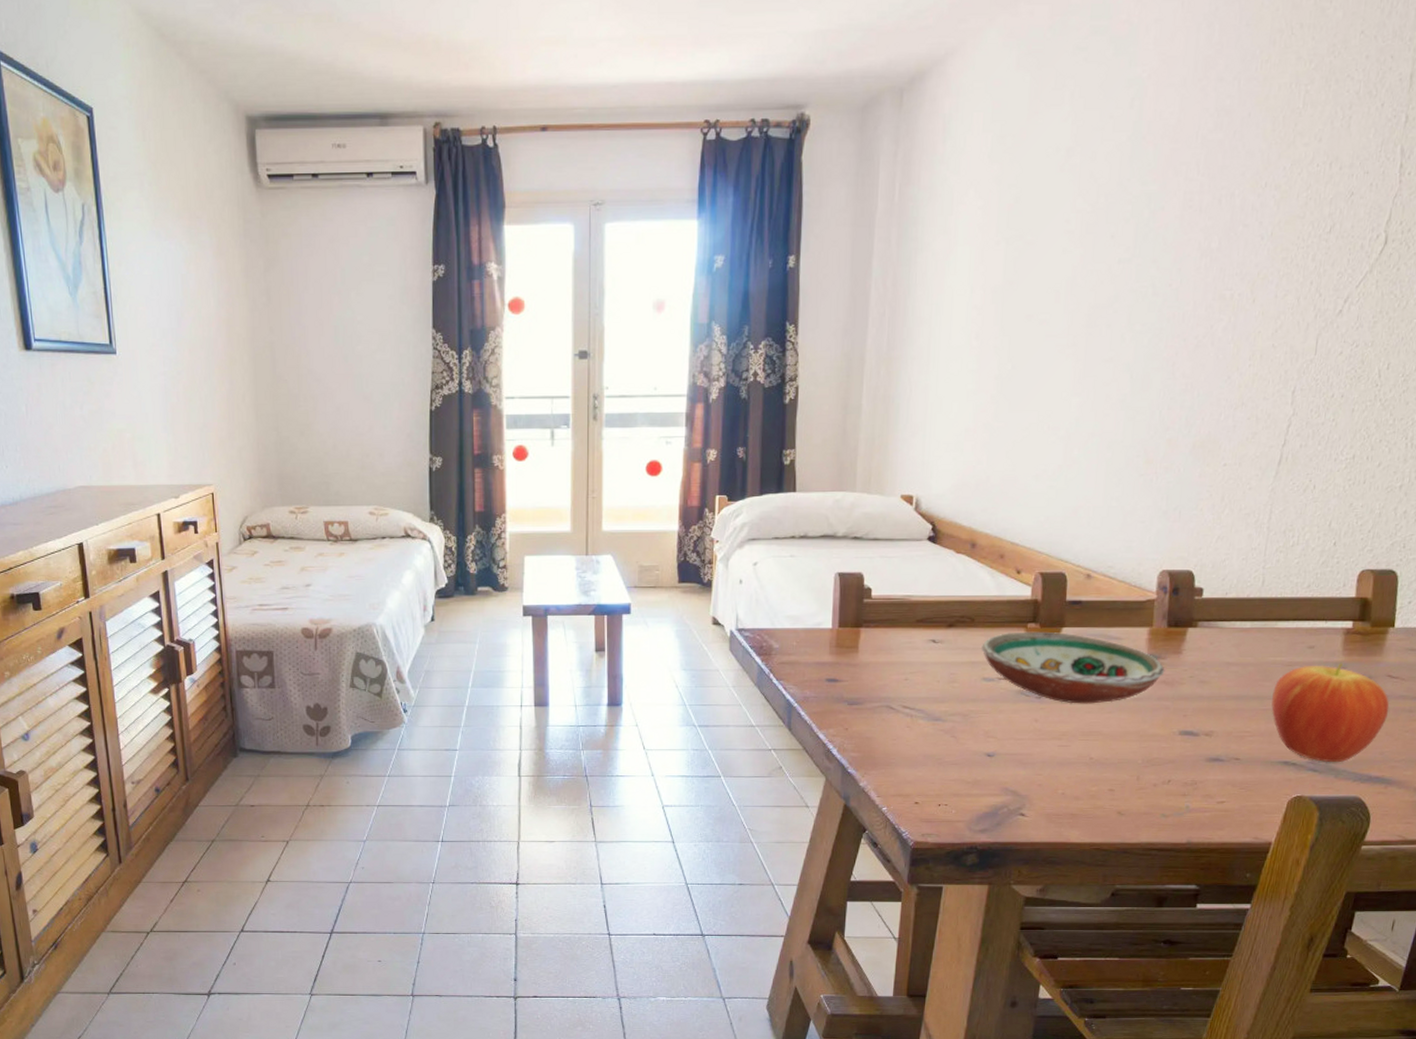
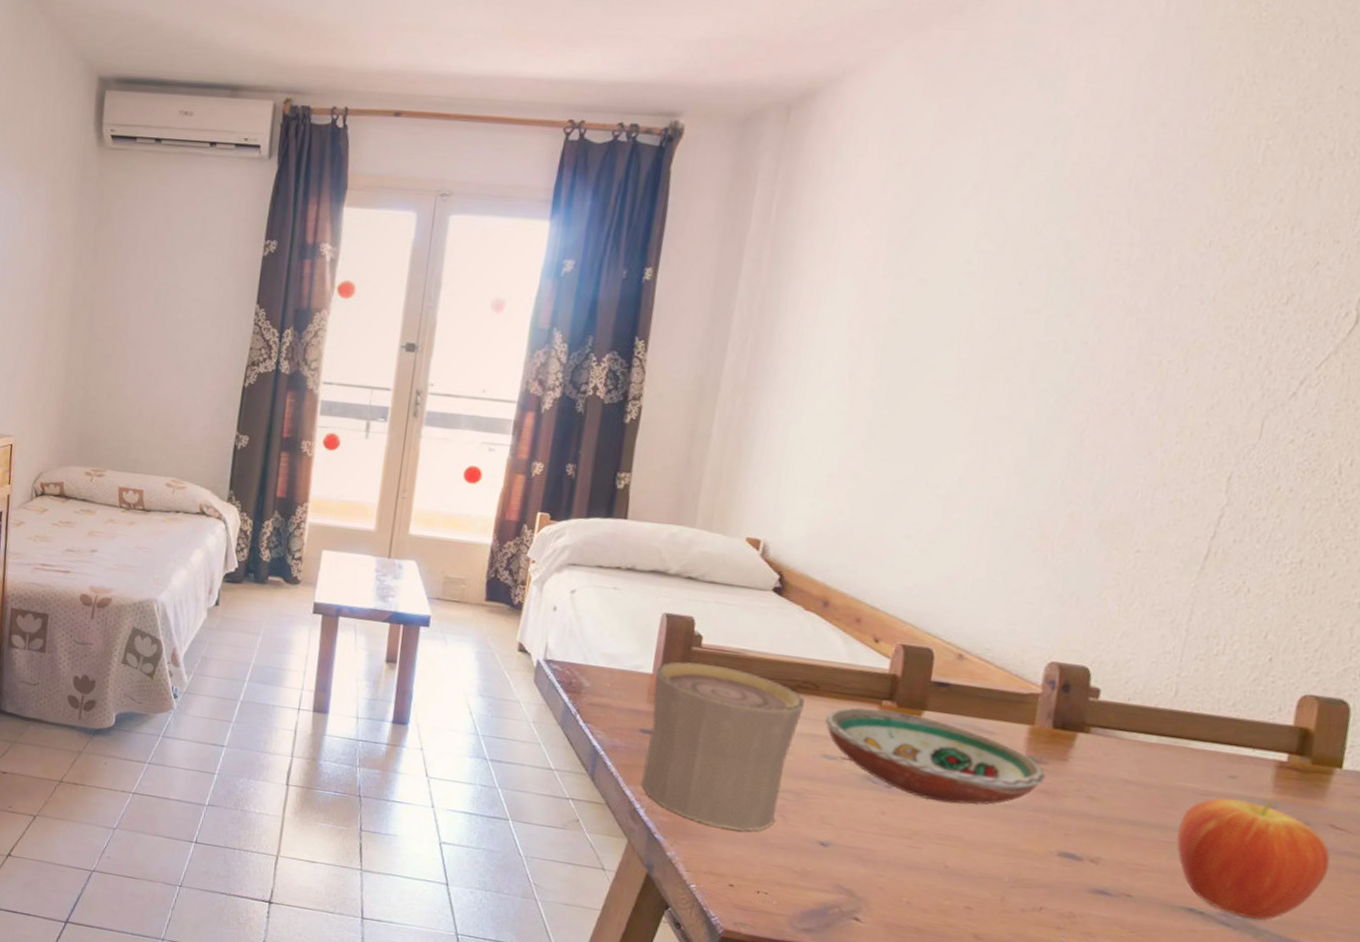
cup: none [832,612,963,754] -> present [642,661,805,831]

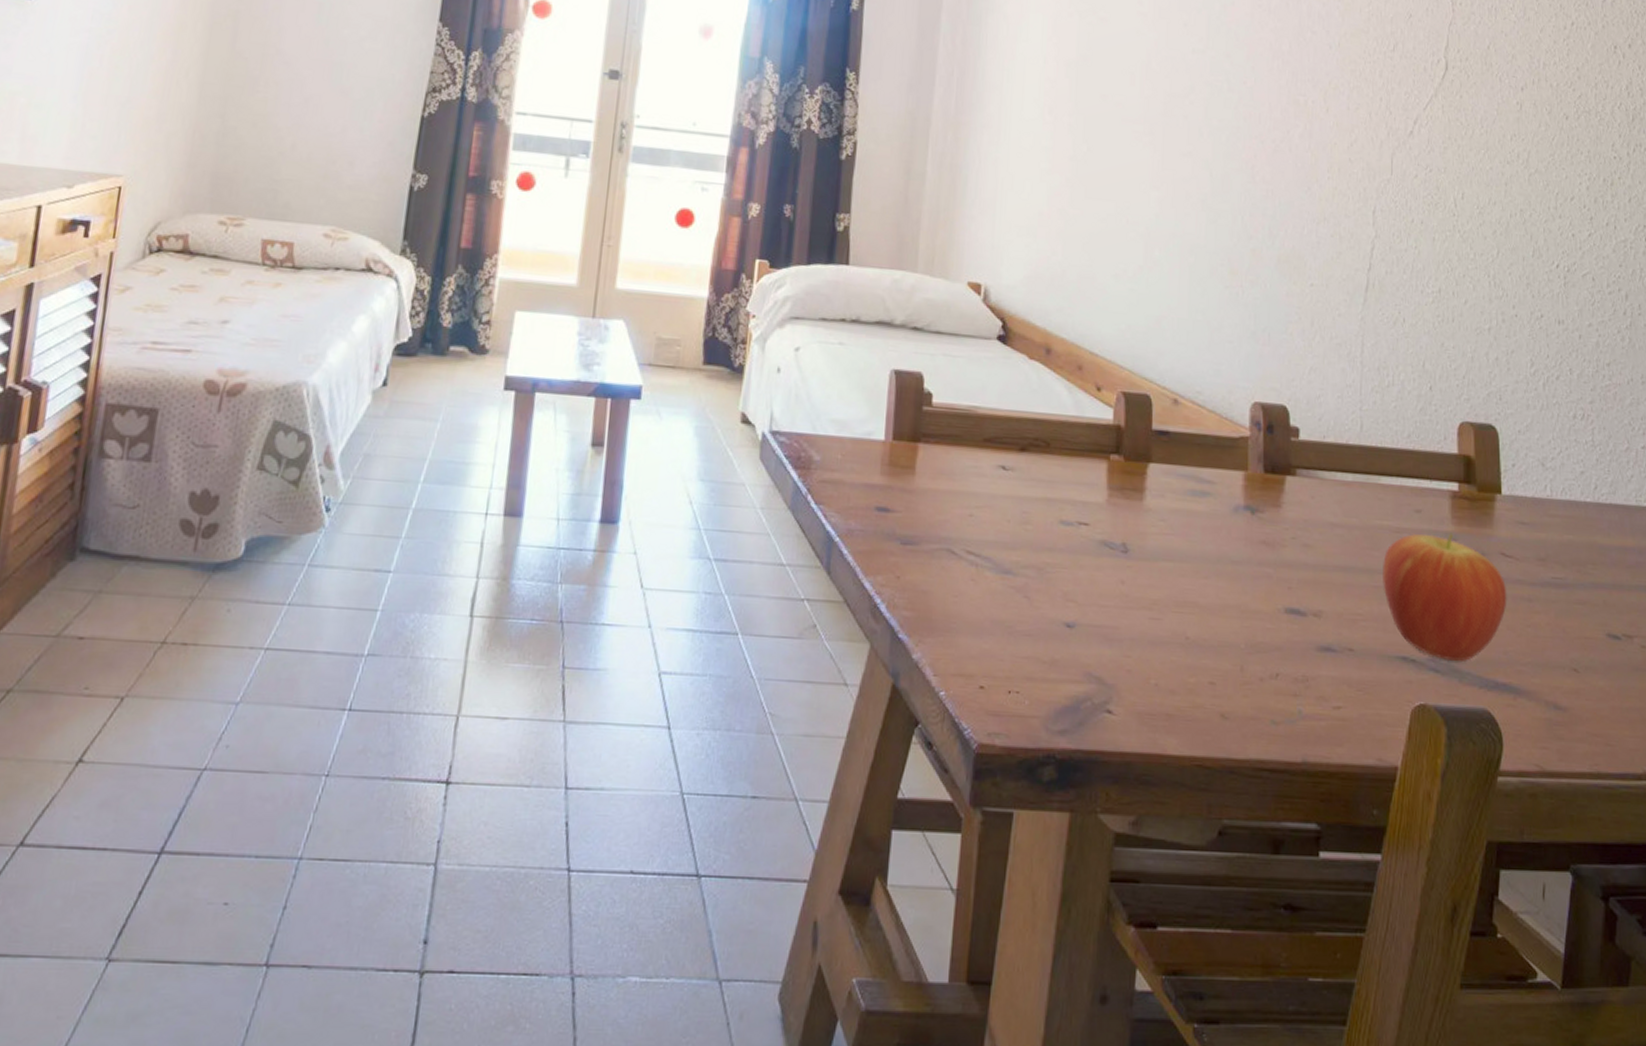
cup: present [642,661,805,831] -> none [881,423,1037,619]
decorative bowl: present [823,706,1046,805] -> none [1057,463,1265,565]

